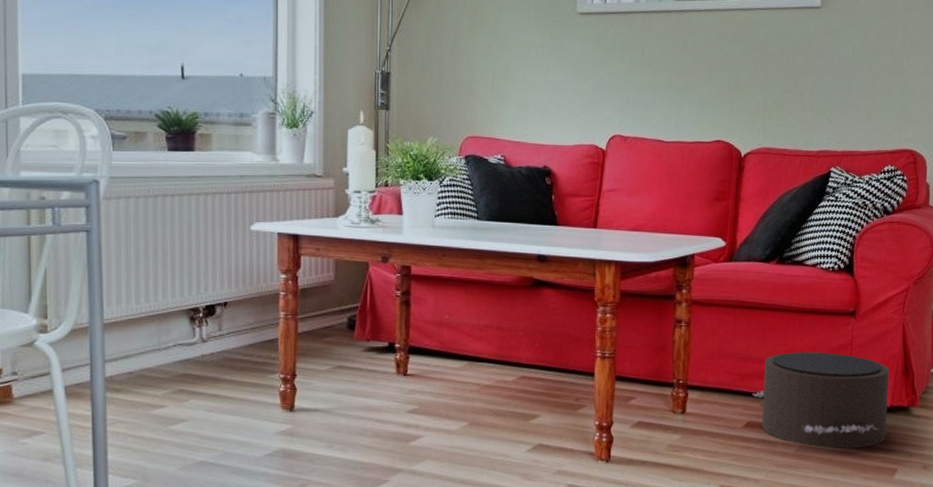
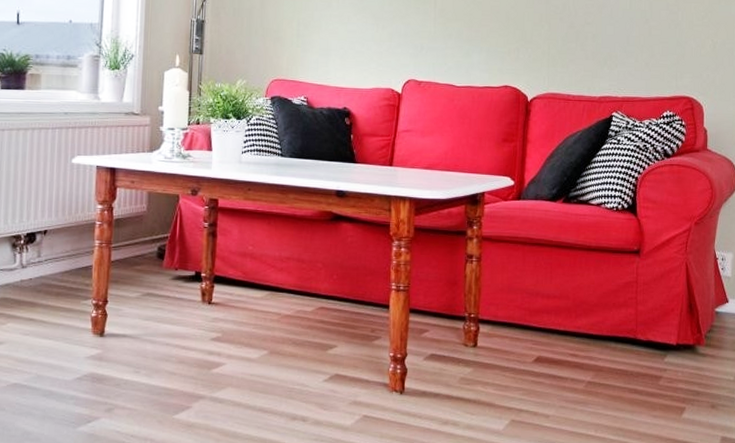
pouf: present [752,352,889,449] -> none [541,289,674,385]

